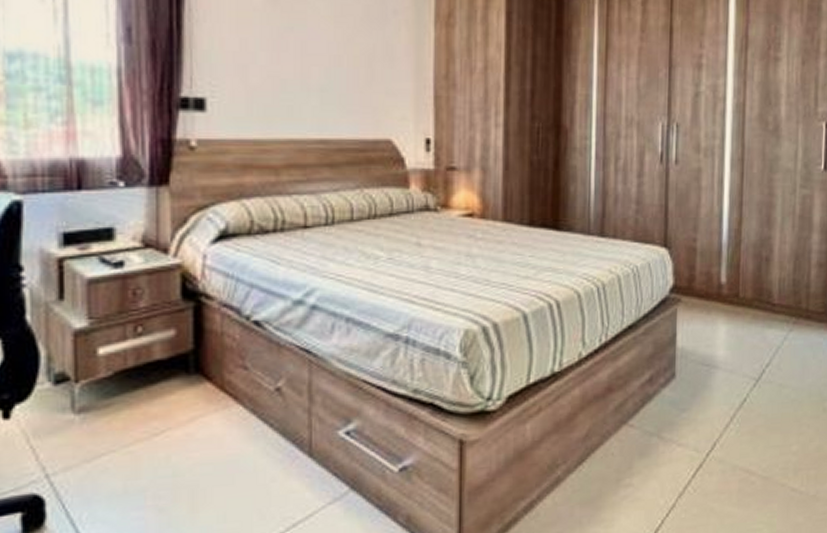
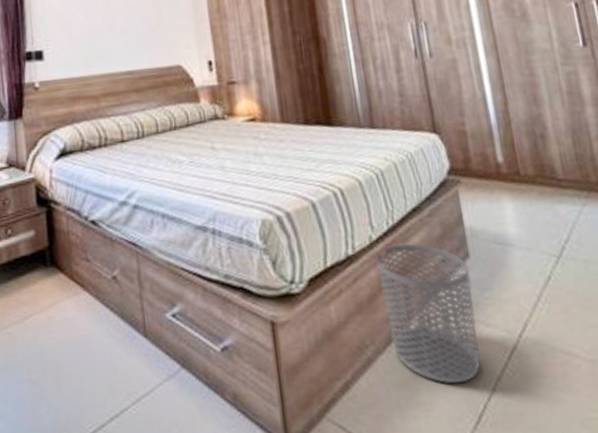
waste bin: none [581,361,673,501] -> present [375,243,481,384]

